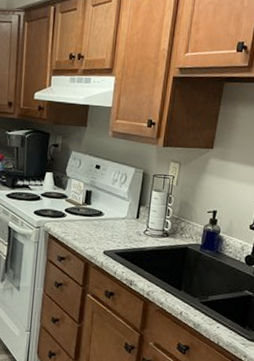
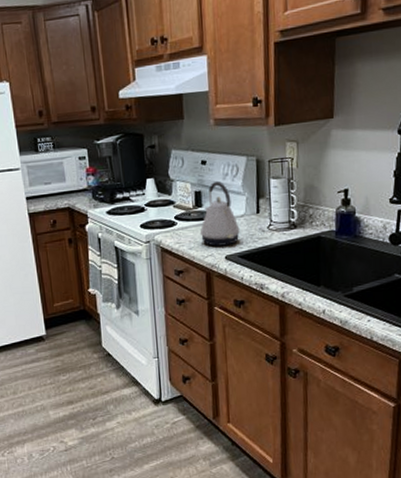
kettle: none [85,185,120,242] -> present [200,181,240,247]

